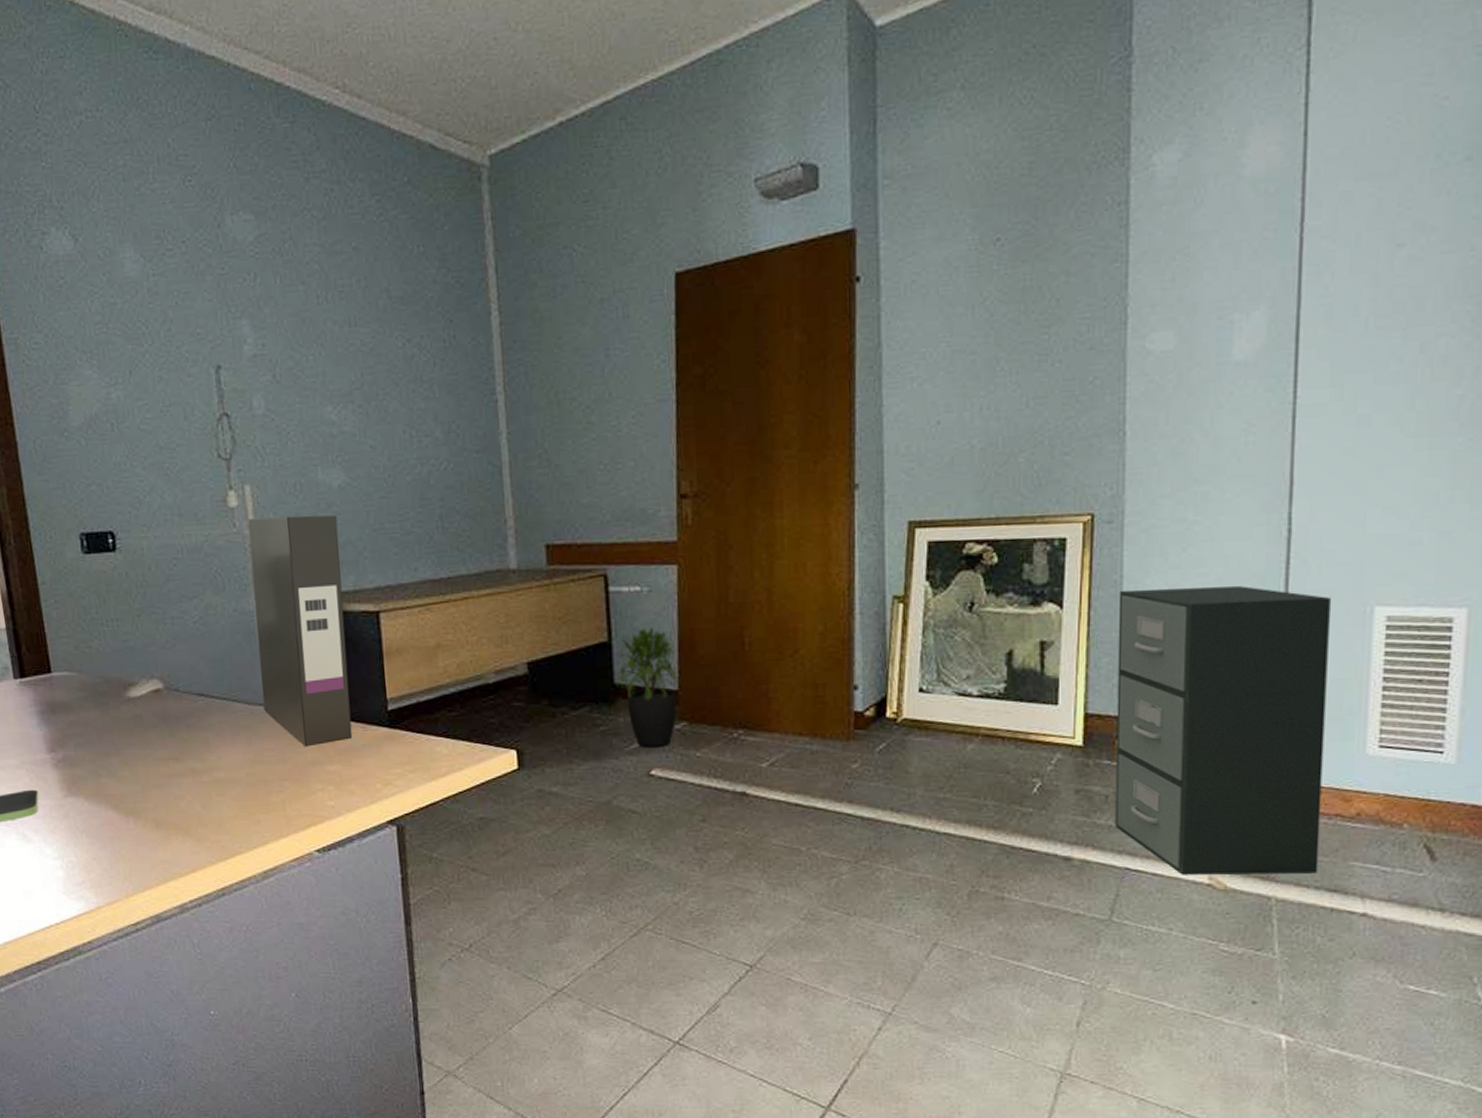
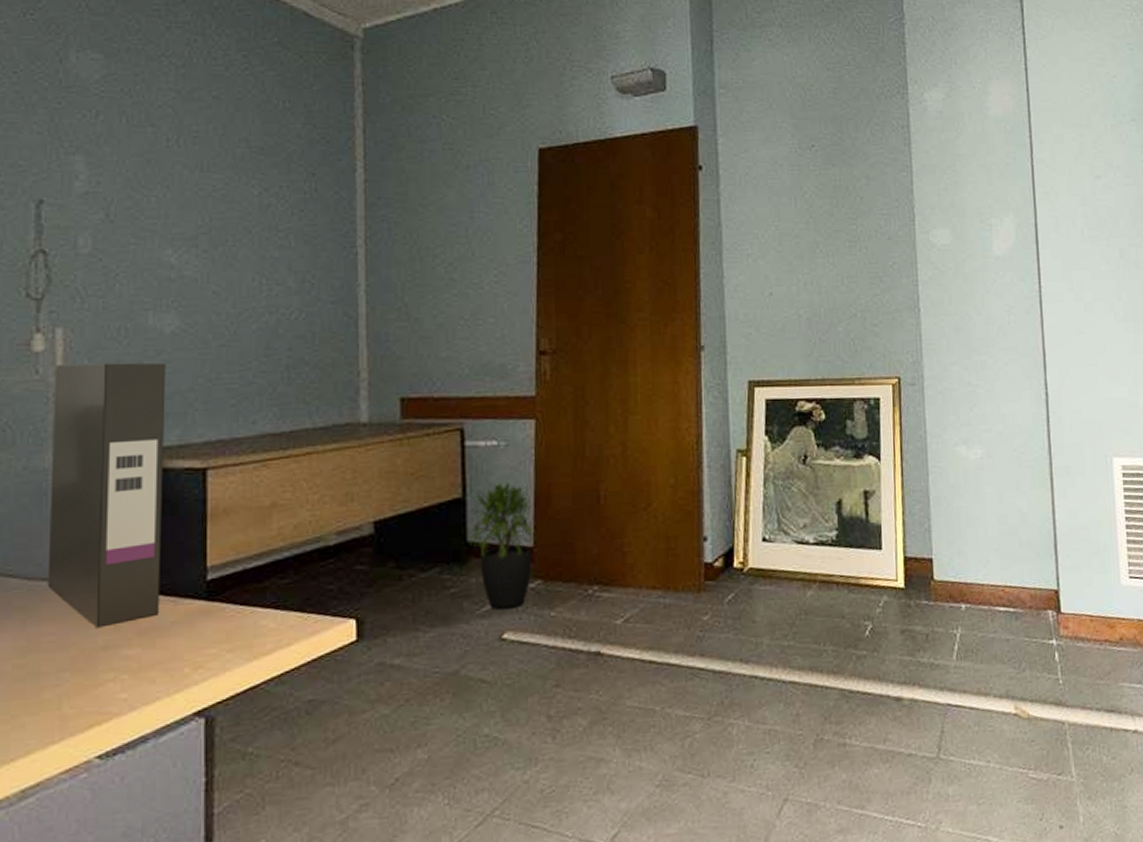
filing cabinet: present [1115,586,1331,875] -> none [924,440,1097,707]

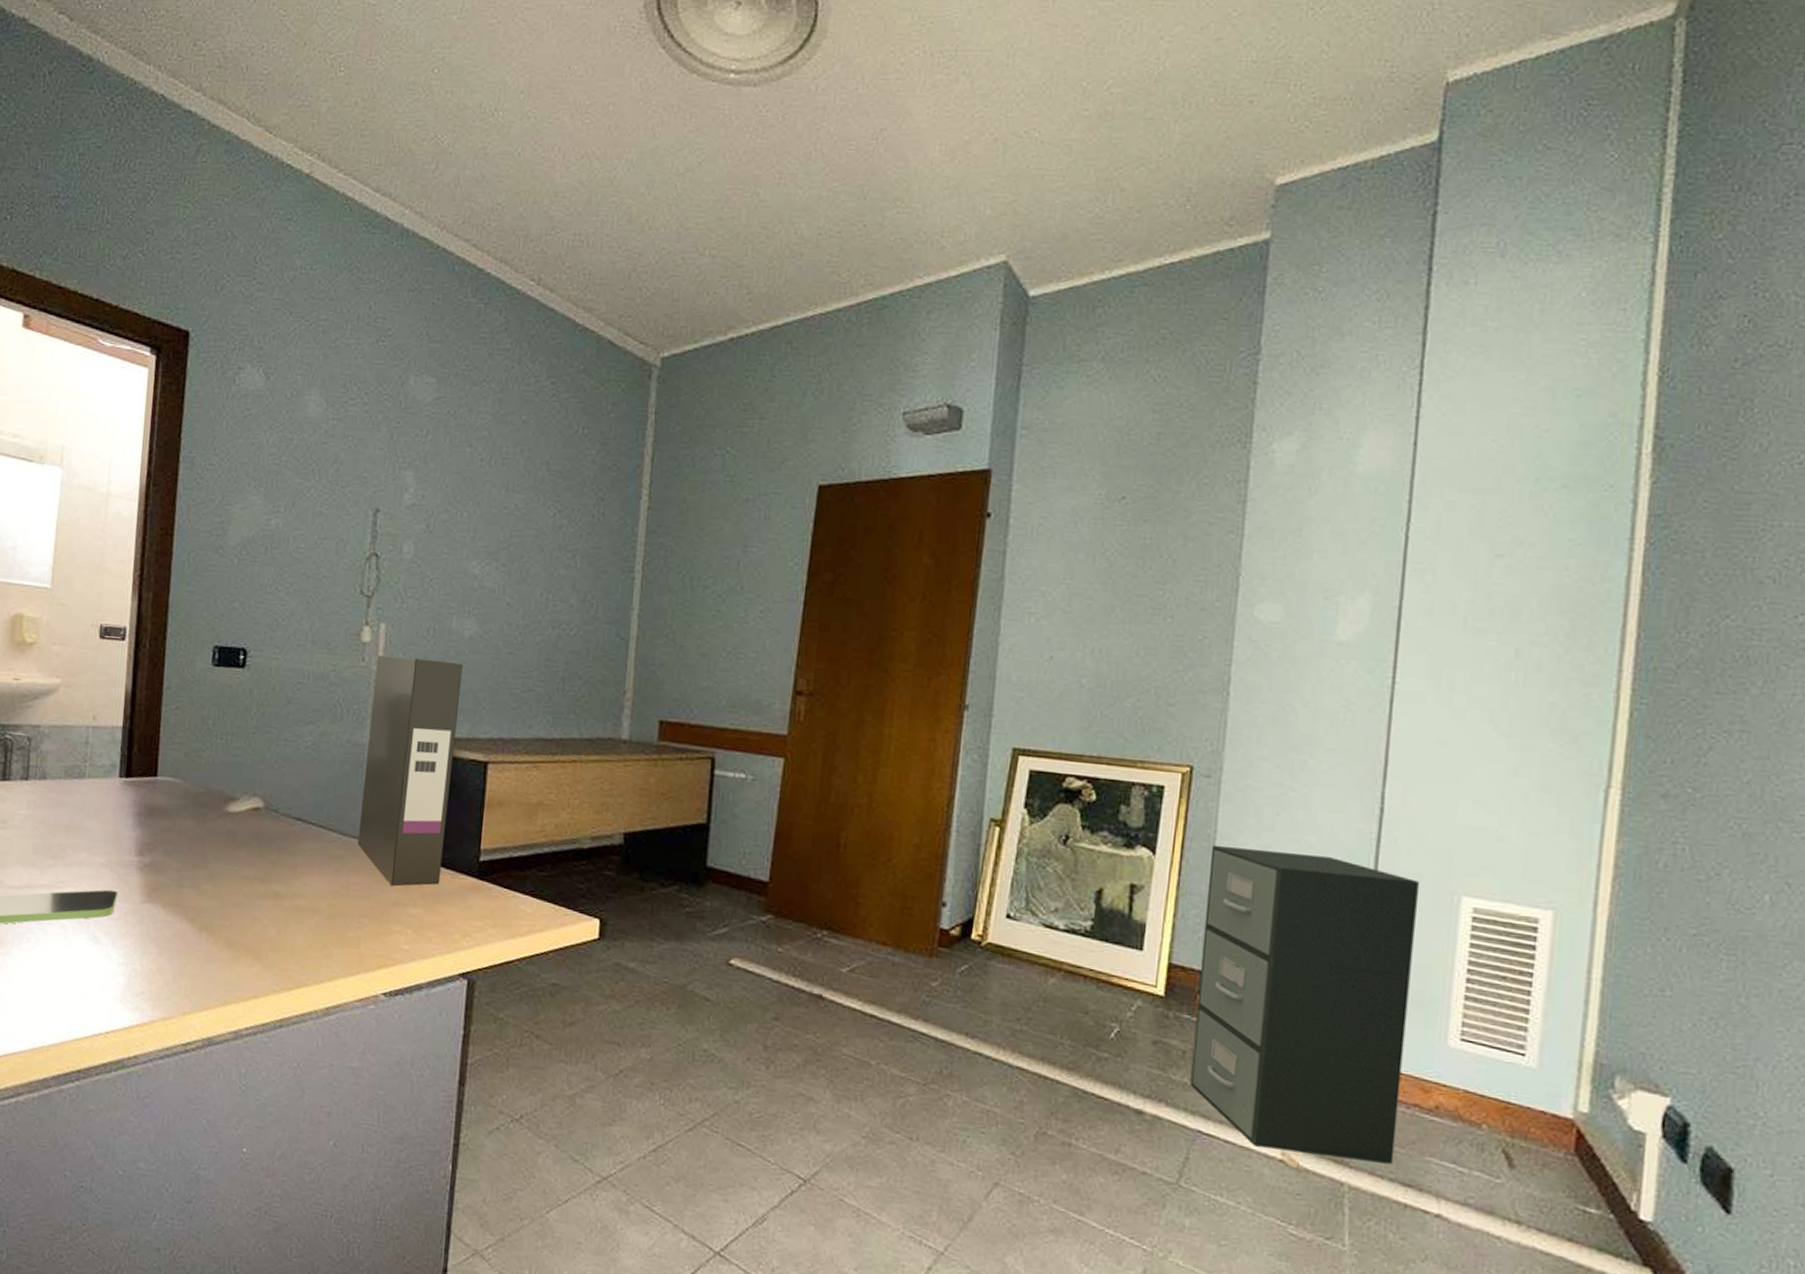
potted plant: present [470,481,537,610] -> none [709,813,773,938]
filing cabinet: none [924,440,1097,707] -> present [1190,846,1419,1165]

